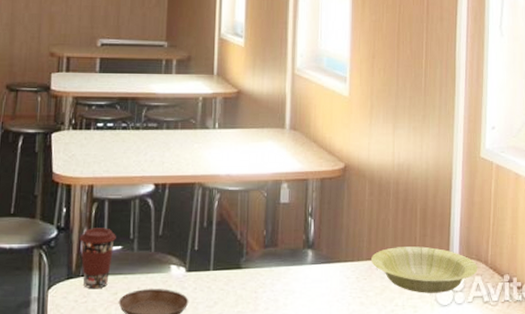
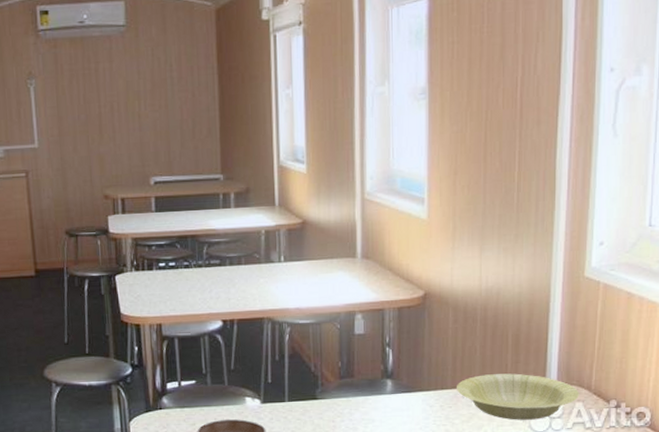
coffee cup: present [79,228,116,289] -> none [153,364,189,421]

